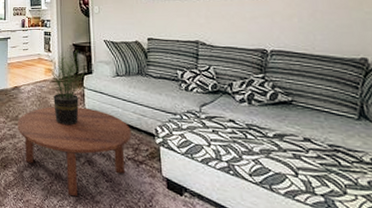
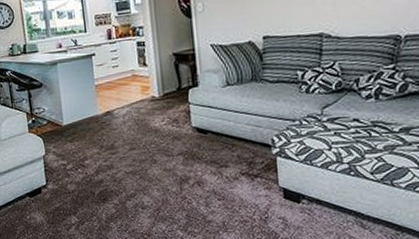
coffee table: present [17,107,132,196] -> none [114,125,245,219]
potted plant: present [45,49,84,126] -> none [140,59,188,148]

